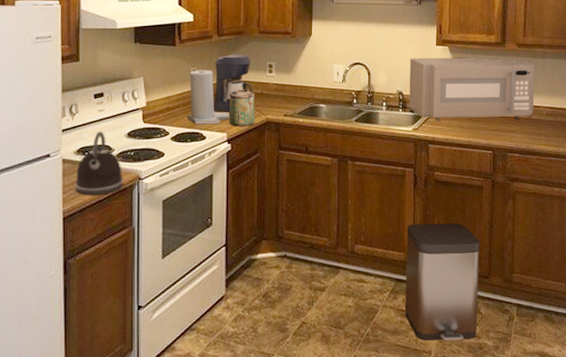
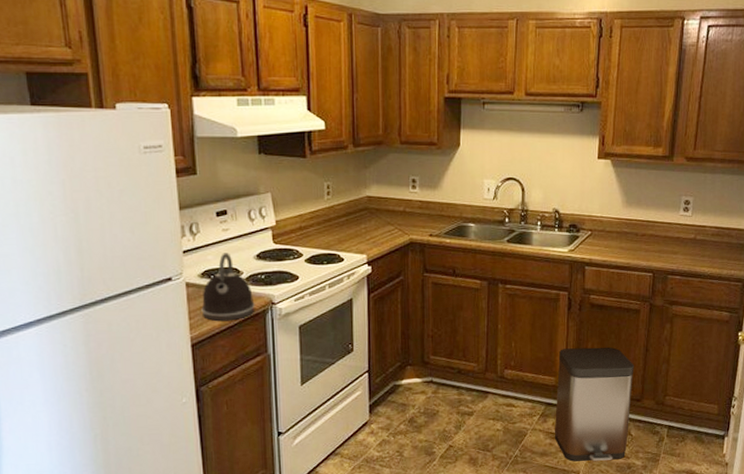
paper towel: present [186,70,230,125] -> none [321,185,369,246]
coffee maker: present [213,54,253,112] -> none [350,167,395,232]
canister: present [228,89,256,126] -> none [368,207,398,247]
microwave: present [408,57,535,121] -> none [565,172,704,241]

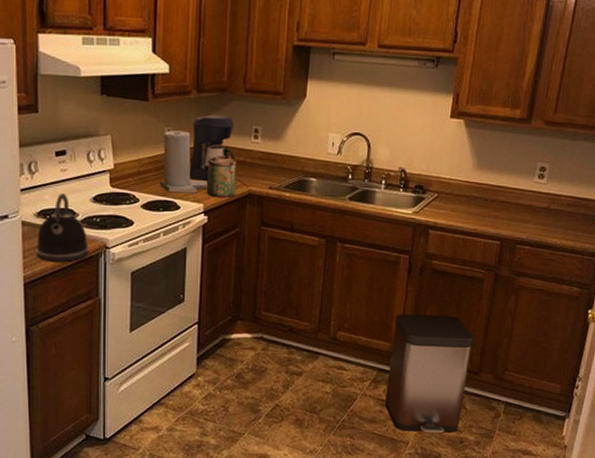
paper towel: none [321,185,369,246] -> present [159,130,207,194]
coffee maker: none [350,167,395,232] -> present [189,114,235,181]
canister: none [368,207,398,247] -> present [206,155,238,197]

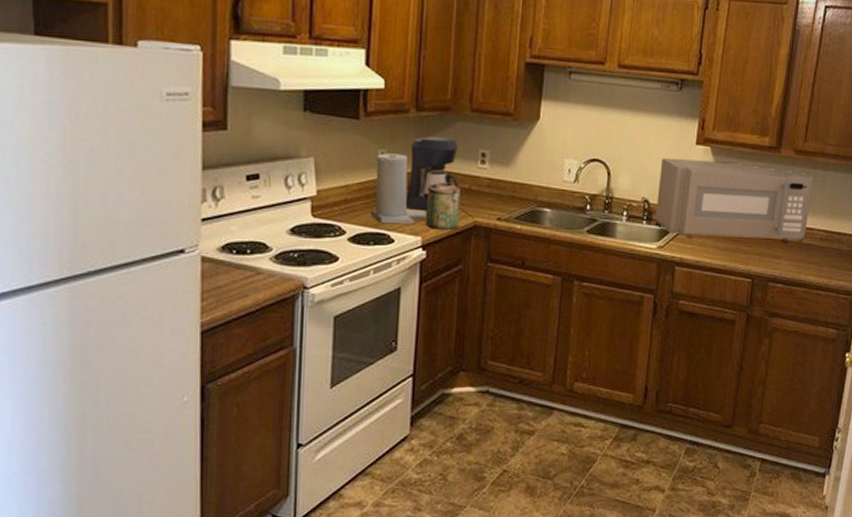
kettle: present [35,193,89,263] -> none [217,224,283,306]
pedal bin: present [385,314,474,434] -> none [628,361,726,498]
microwave: none [411,131,563,209] -> present [655,158,814,243]

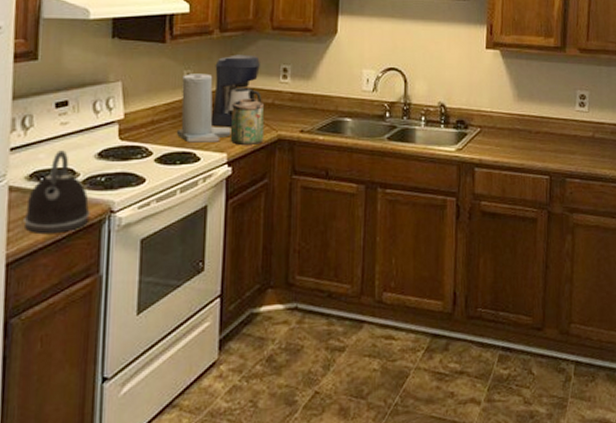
kettle: none [217,224,283,306] -> present [23,150,90,234]
microwave: present [655,158,814,243] -> none [452,63,600,139]

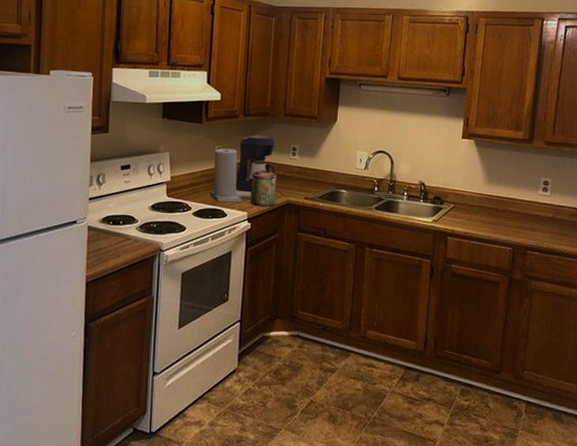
kettle: present [23,150,90,234] -> none [98,202,145,264]

